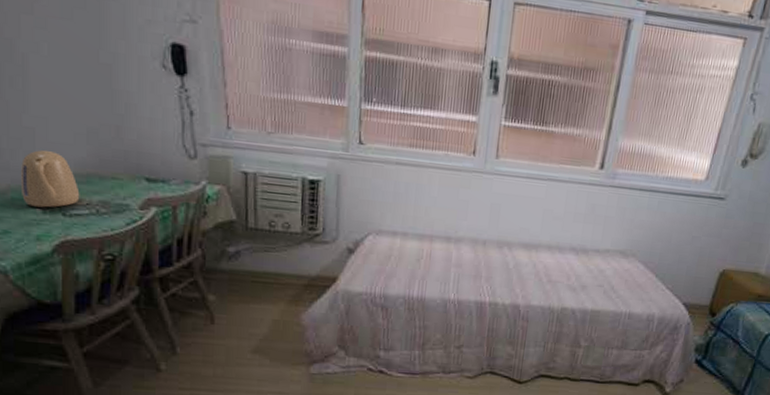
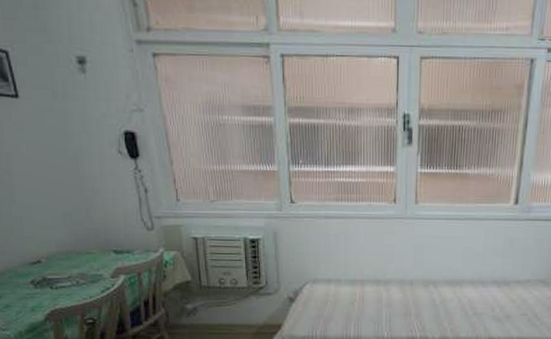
kettle: present [20,149,80,208] -> none [14,234,63,283]

